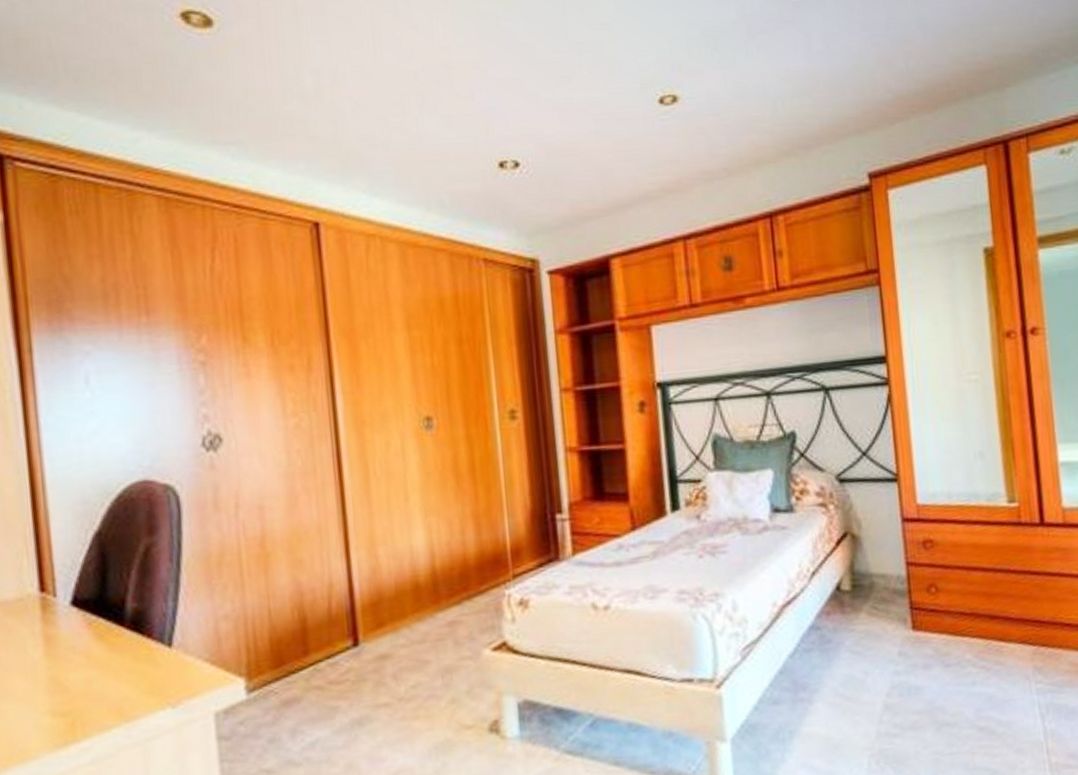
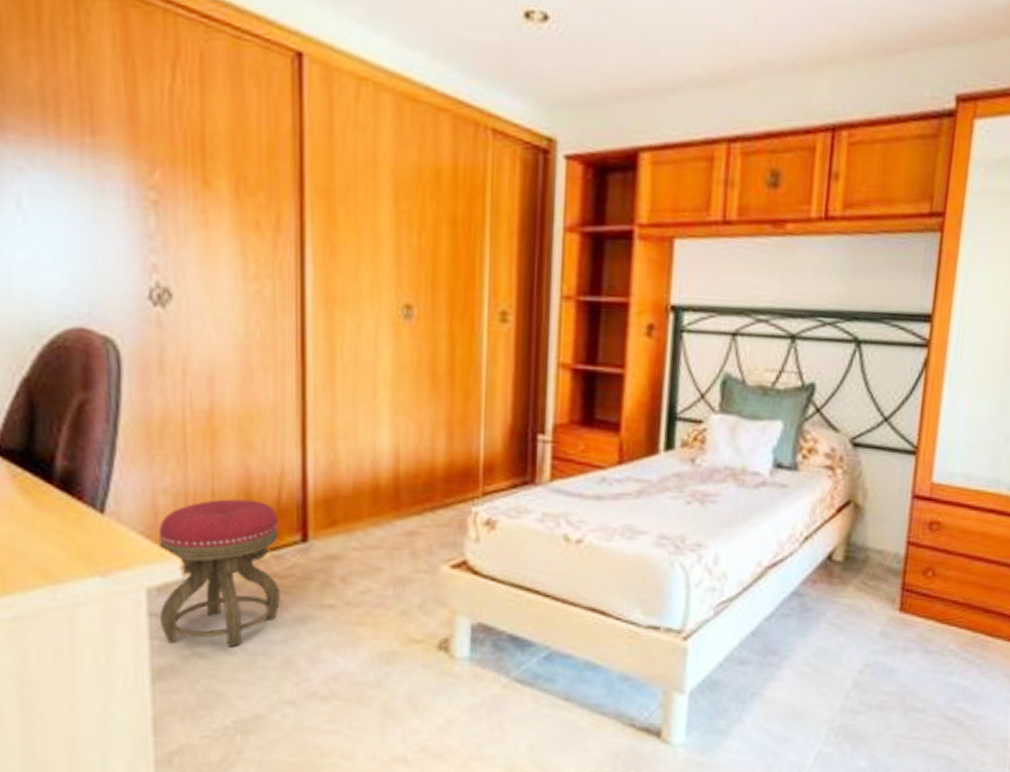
stool: none [223,613,338,765] -> present [158,499,280,648]

